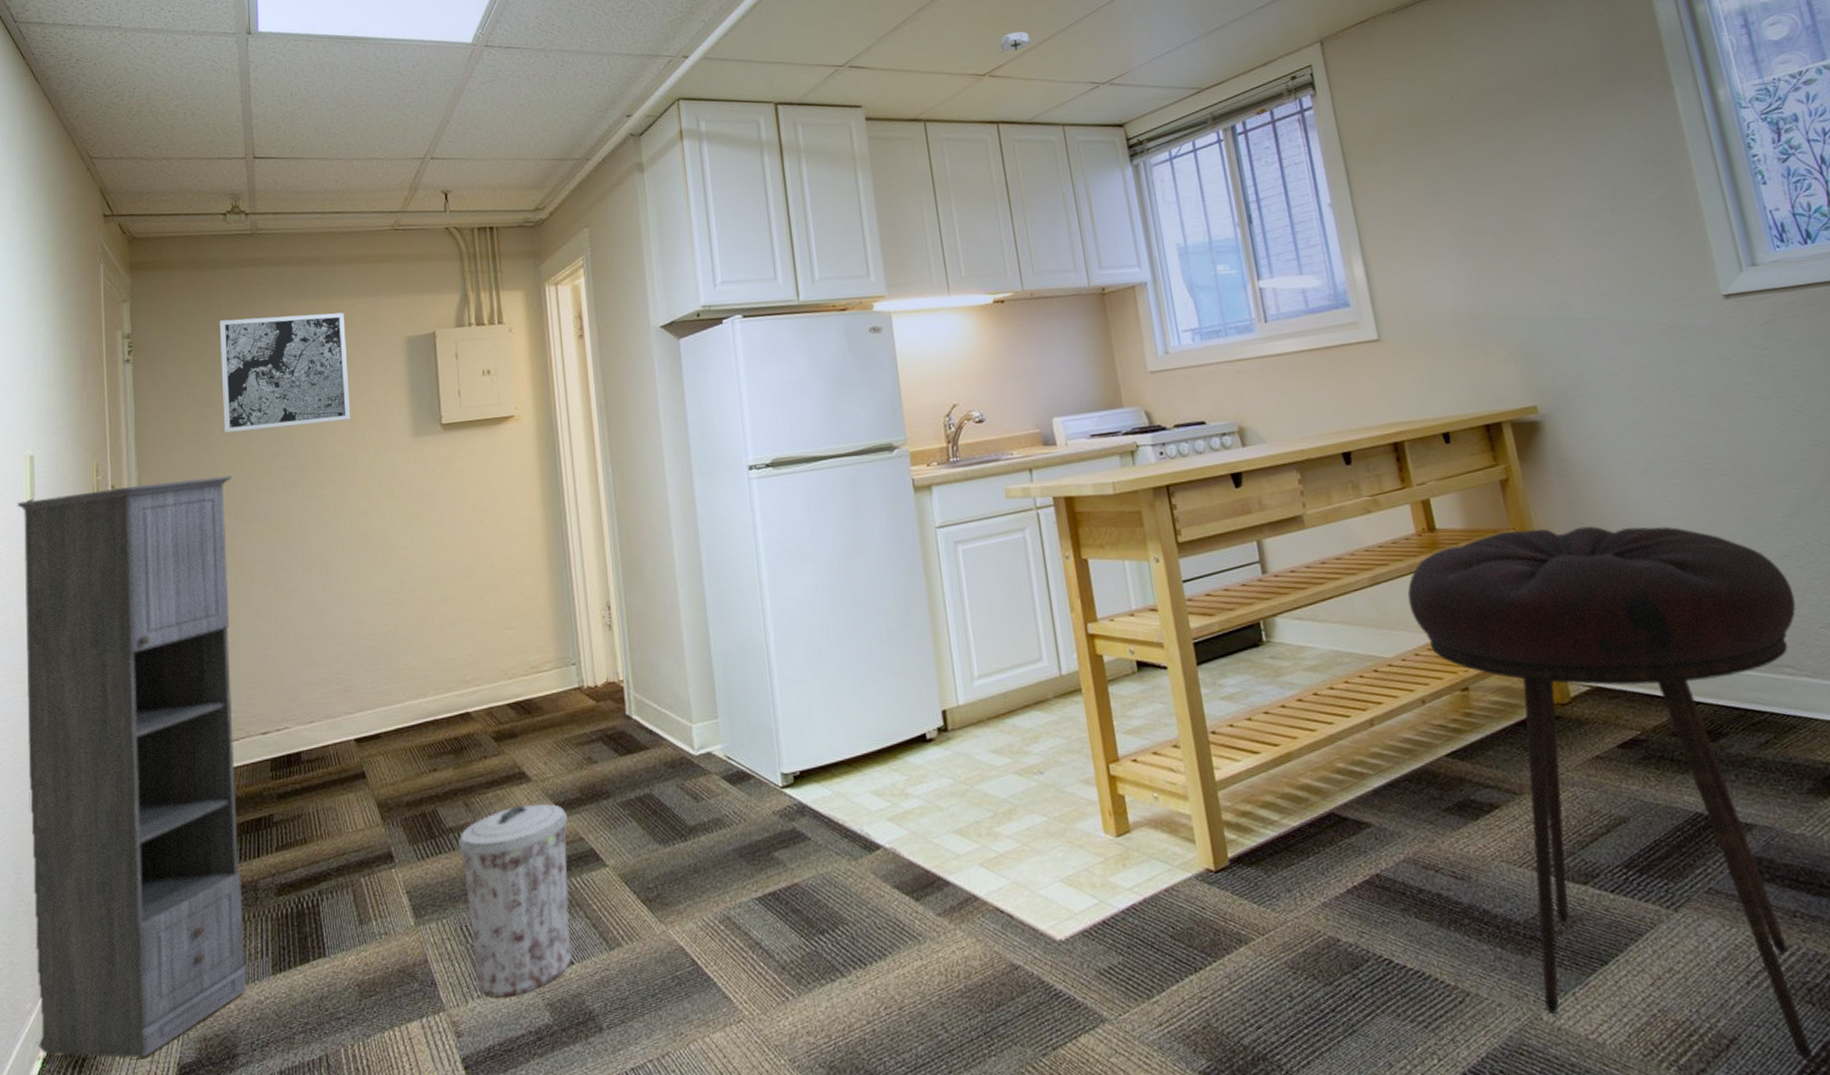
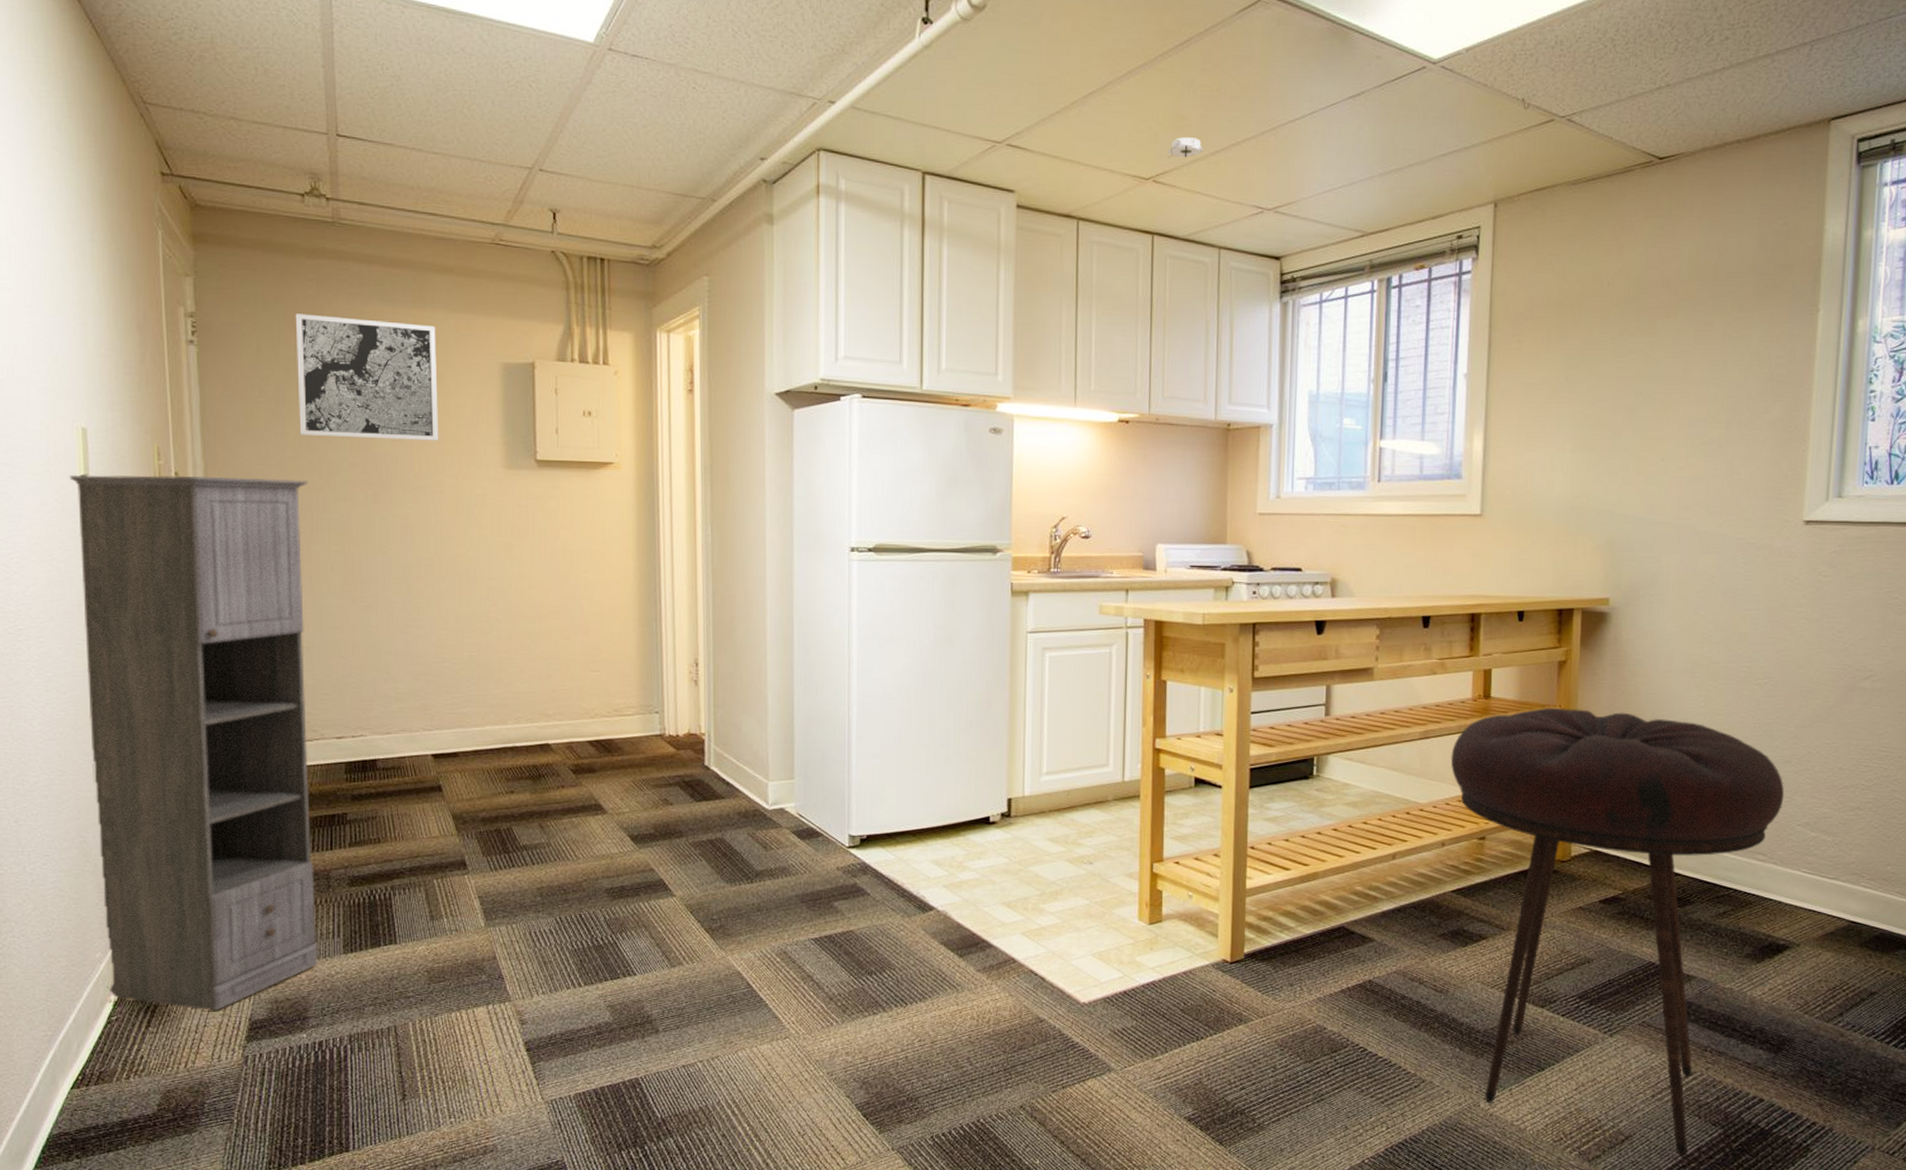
trash can: present [458,803,573,998] -> none [532,834,640,996]

